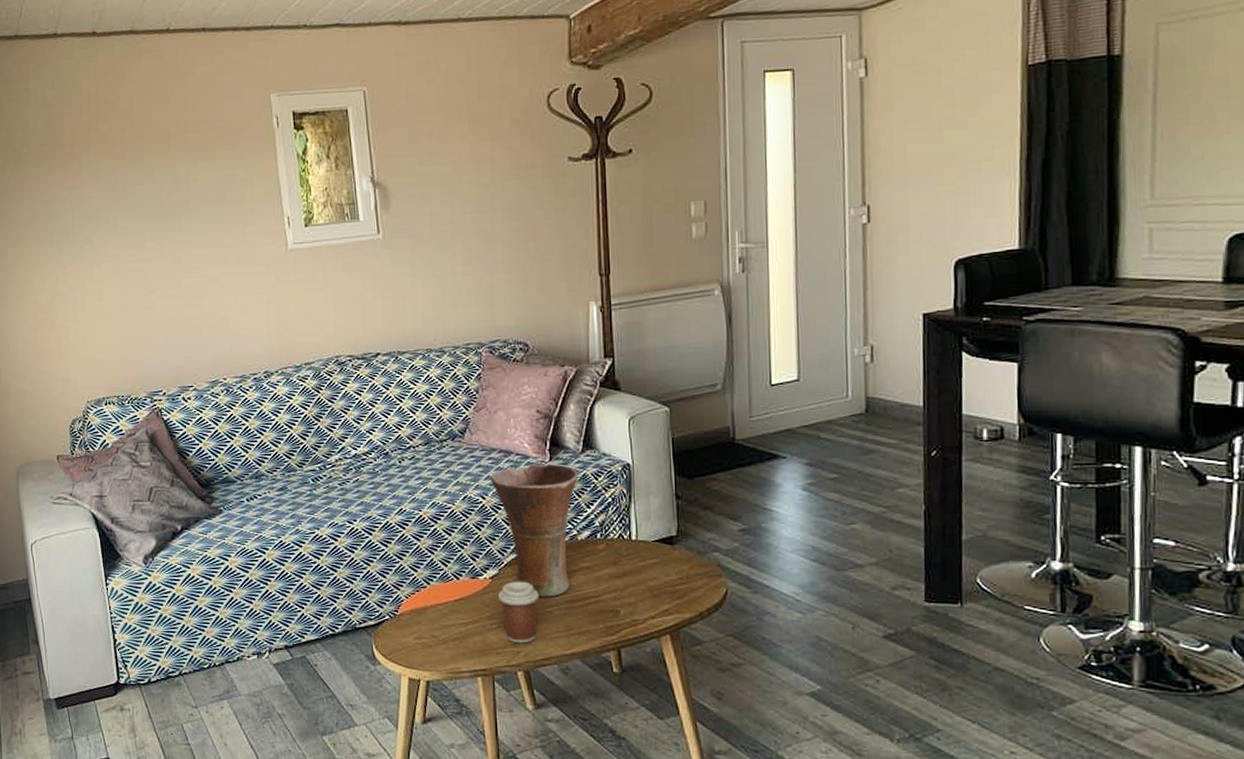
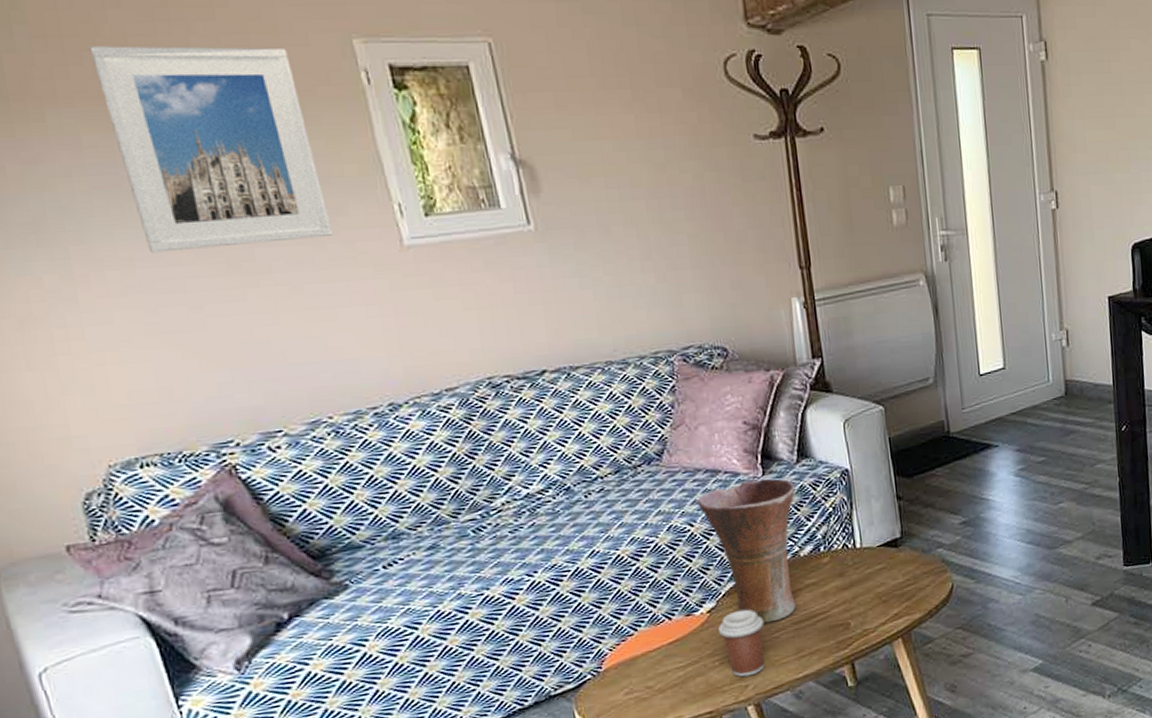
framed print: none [112,103,241,252] -> present [89,45,332,253]

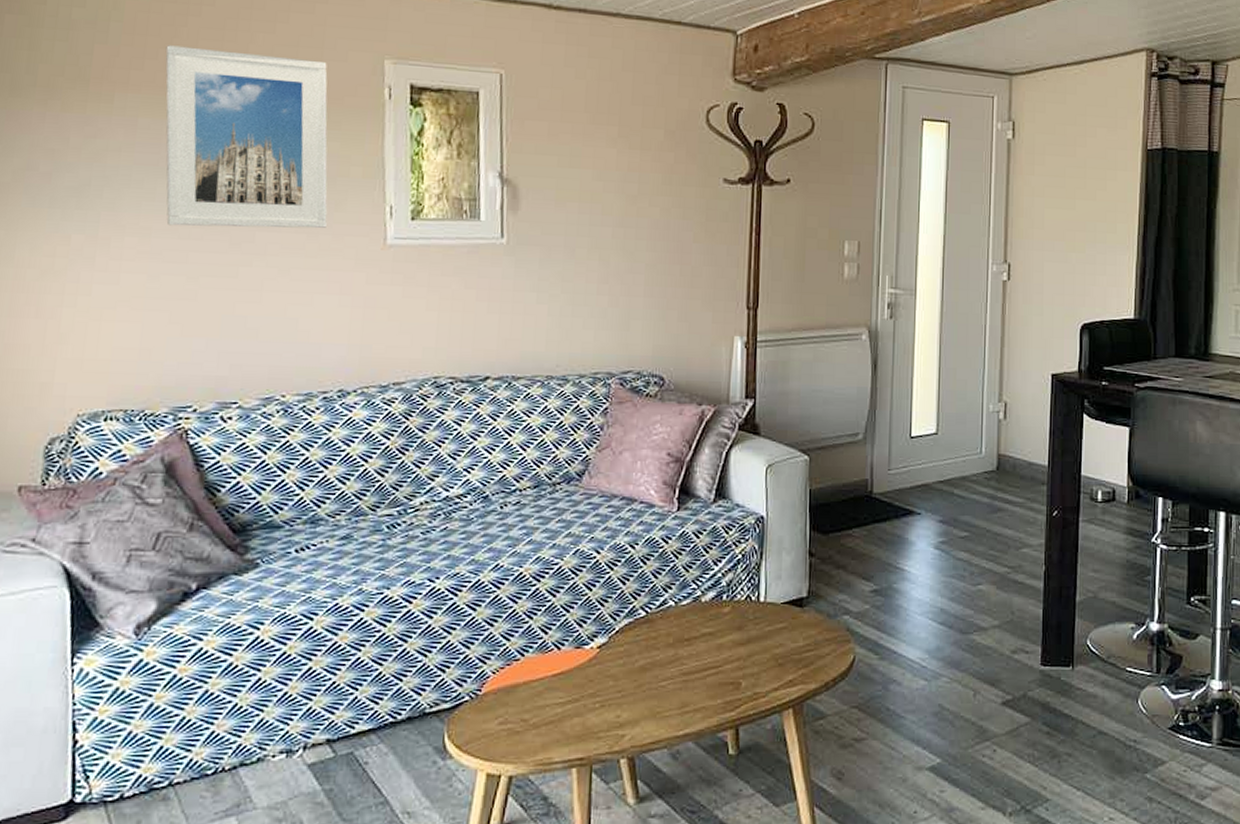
vase: present [697,478,796,624] -> none [608,514,708,669]
coffee cup: present [718,609,765,678] -> none [605,650,653,725]

